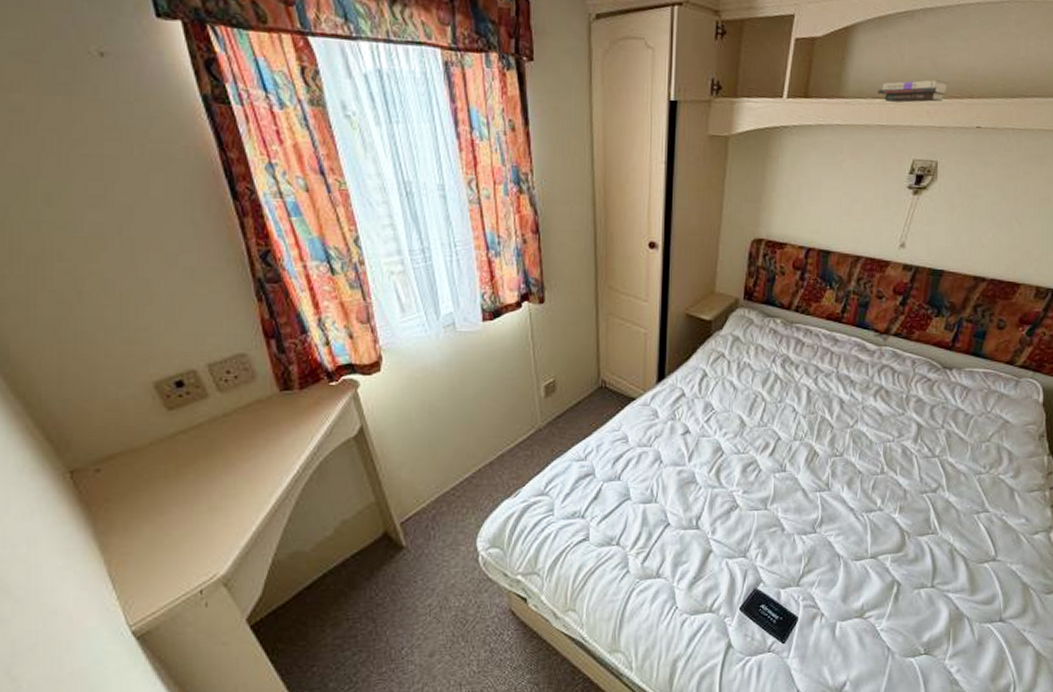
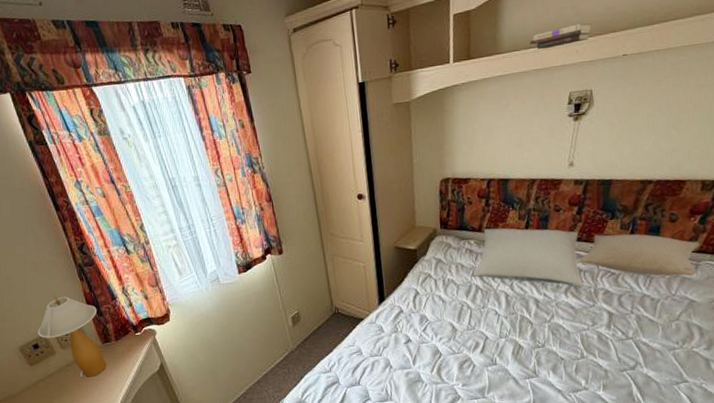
table lamp: none [184,315,283,435] -> present [37,294,107,378]
pillow: none [774,307,899,391] -> present [473,228,583,287]
pillow: none [896,332,1024,393] -> present [580,234,700,276]

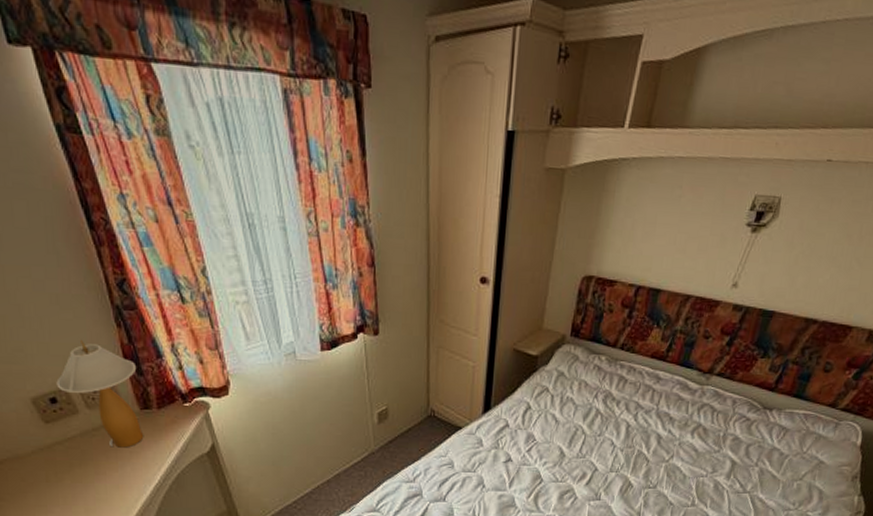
pillow: present [473,228,583,287] -> none [596,345,723,429]
books: present [530,23,591,50] -> none [725,108,802,134]
pillow: present [580,234,700,276] -> none [716,372,847,435]

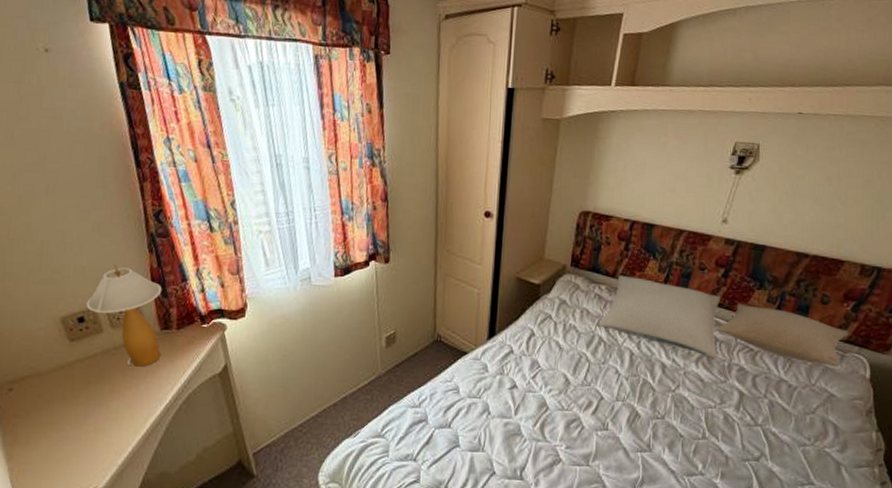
pillow: none [596,345,723,429] -> present [598,275,721,358]
pillow: none [716,372,847,435] -> present [718,303,849,368]

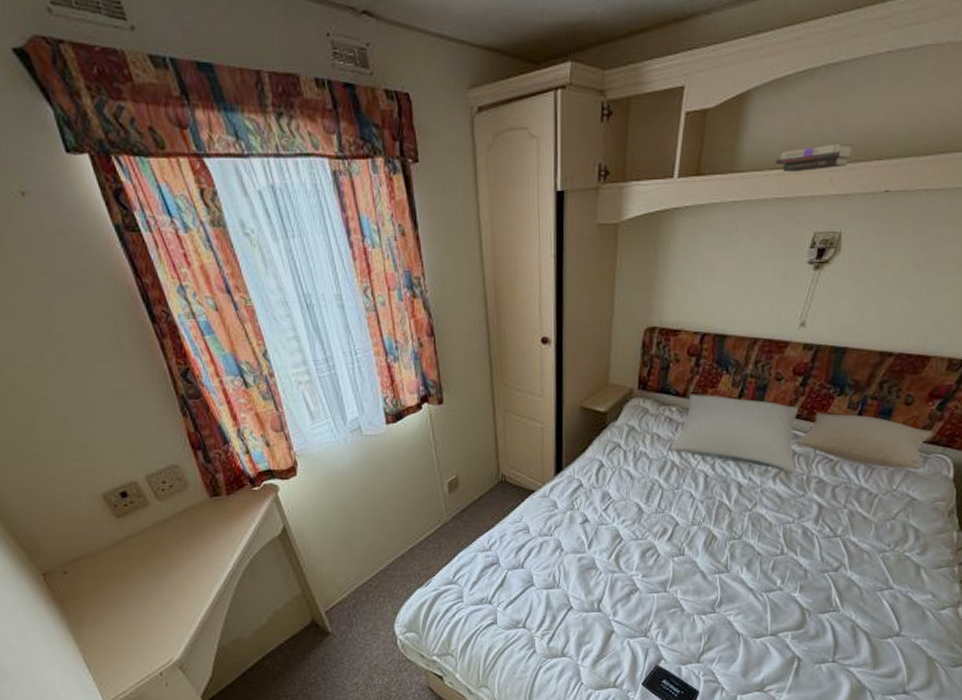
table lamp: present [86,263,162,367] -> none [126,431,215,538]
books: none [701,70,769,91] -> present [775,144,853,173]

